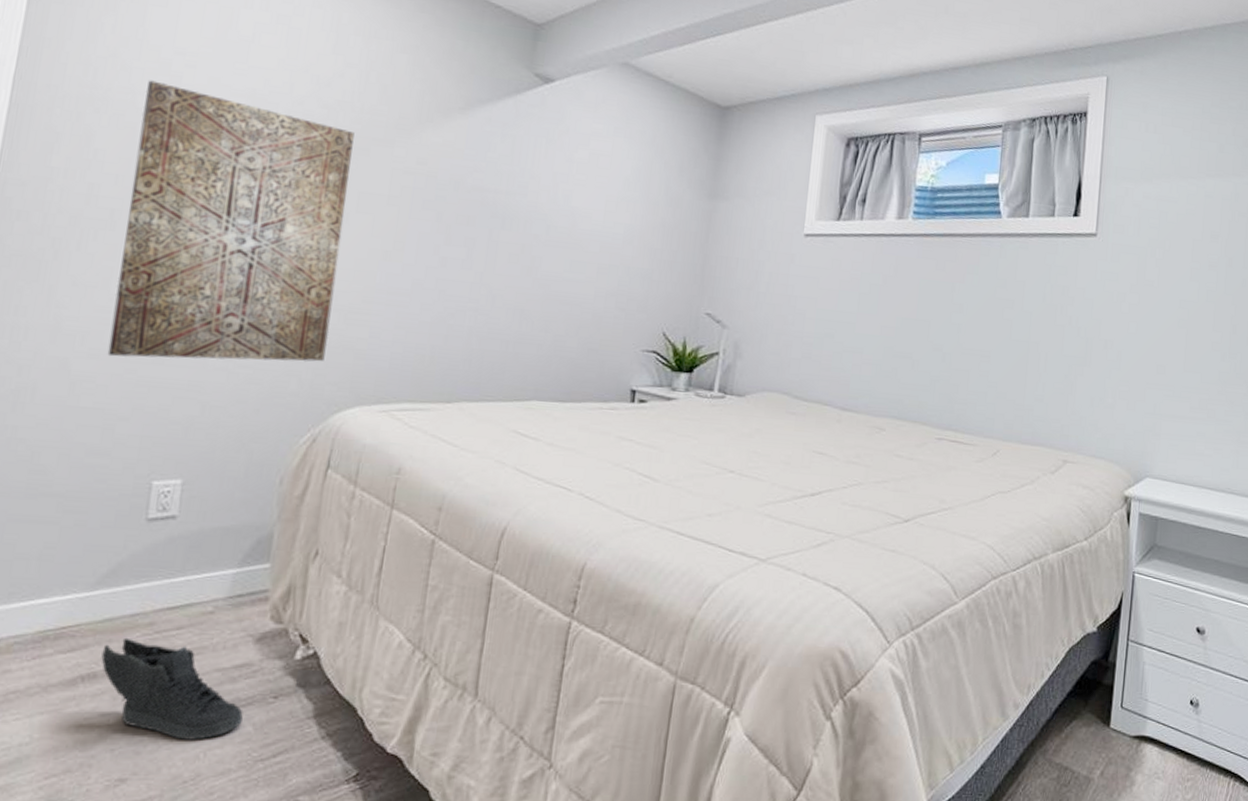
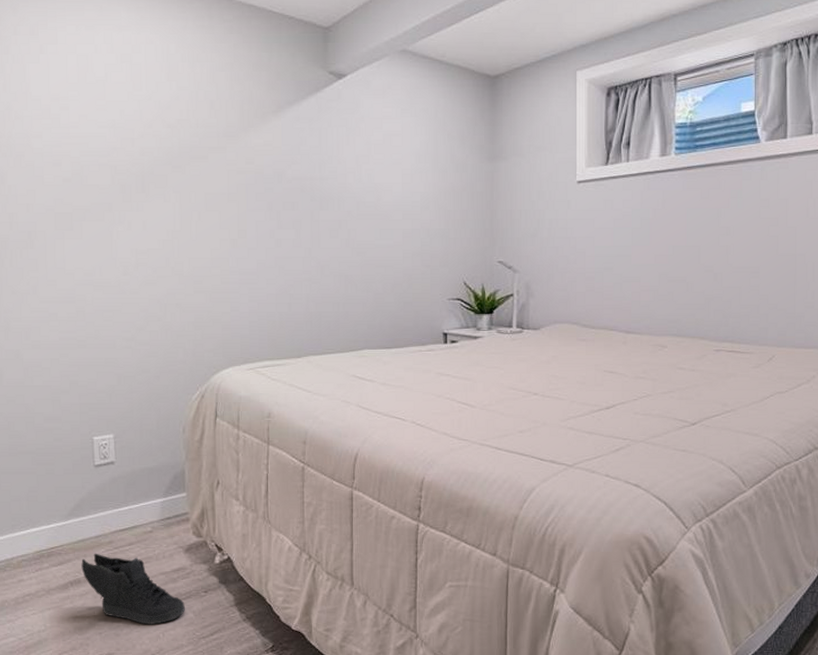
wall art: present [107,80,355,362] -> none [36,124,201,346]

